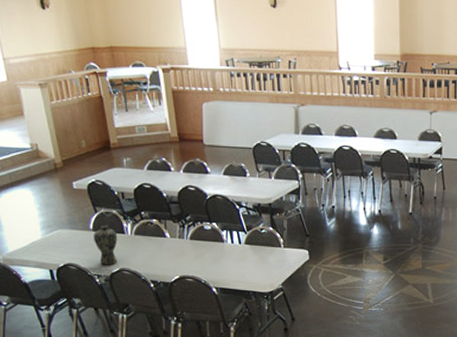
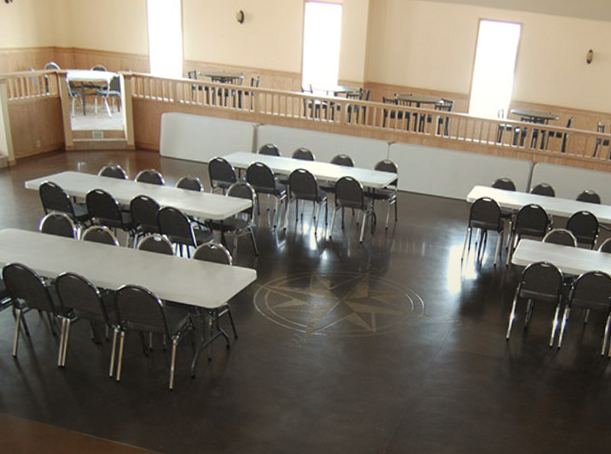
vase: present [94,225,118,265] -> none [42,227,67,269]

